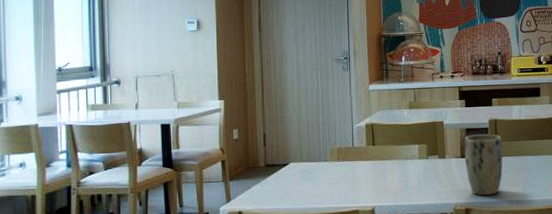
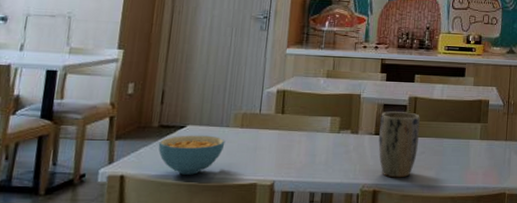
cereal bowl: none [267,170,326,207] -> present [158,135,225,175]

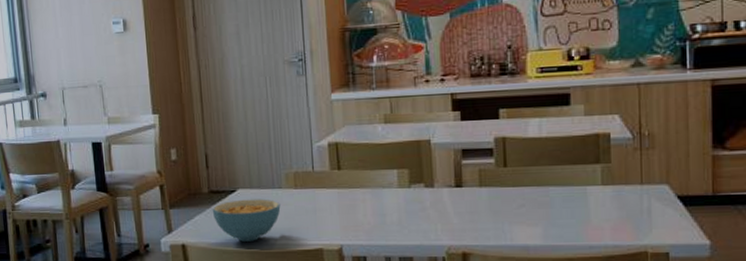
plant pot: present [378,111,420,178] -> none [460,157,515,237]

